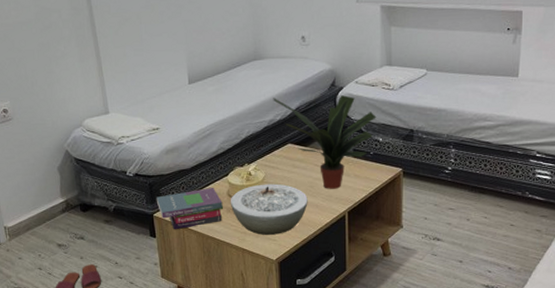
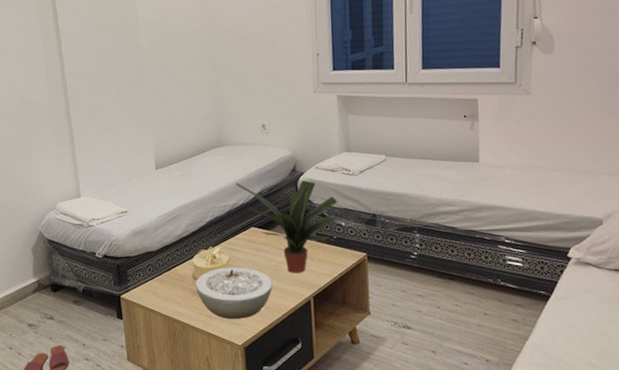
books: present [156,188,224,230] -> none [123,270,189,312]

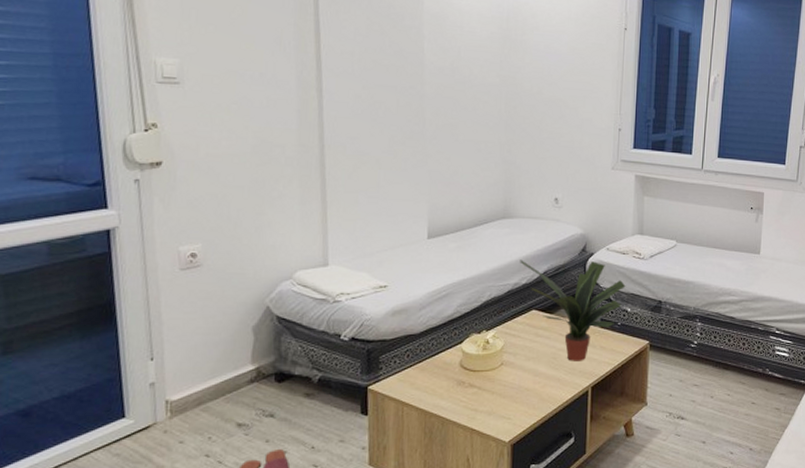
ashtray: present [195,267,273,319] -> none [461,354,550,412]

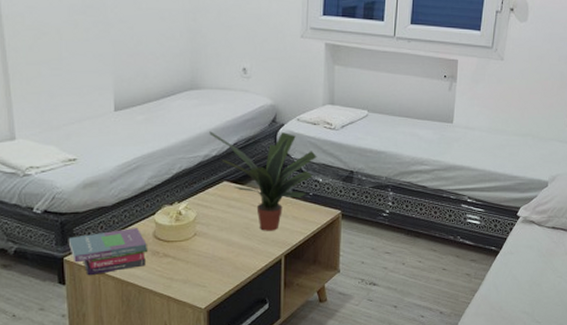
books: none [373,357,454,406] -> present [68,228,148,276]

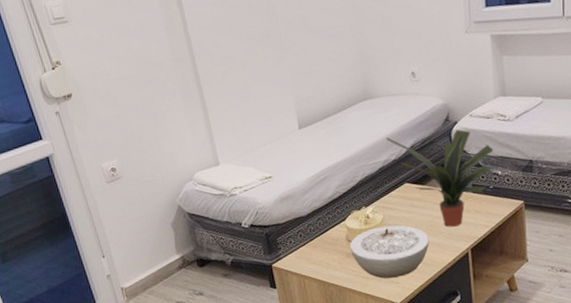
books: present [68,228,148,276] -> none [273,233,344,280]
ashtray: none [155,224,243,281] -> present [349,225,430,279]

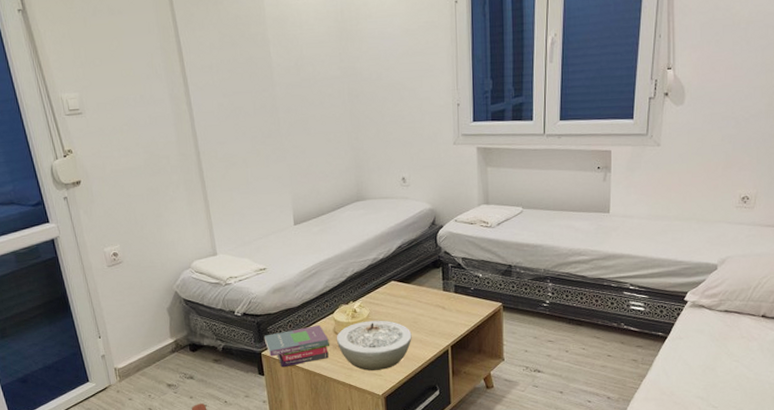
books: none [273,233,344,280] -> present [264,325,330,368]
potted plant: present [386,129,494,227] -> none [376,233,476,324]

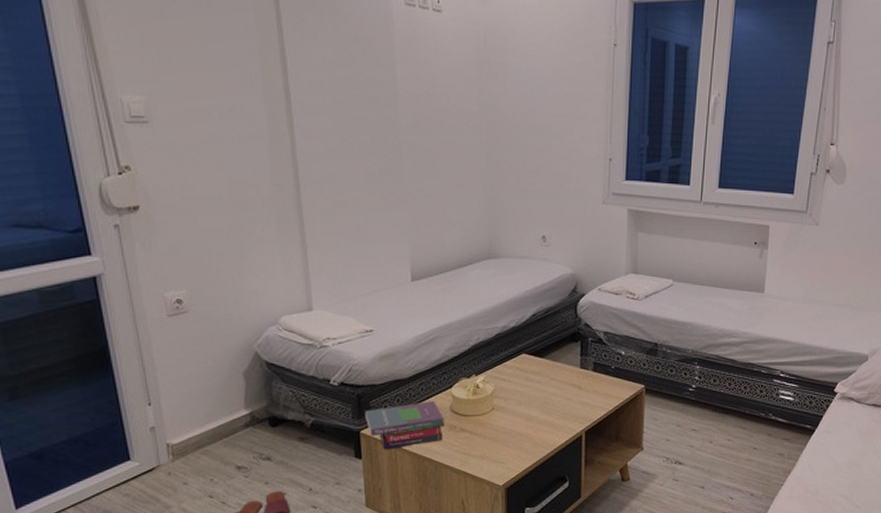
ashtray: present [336,320,412,371] -> none [452,398,542,457]

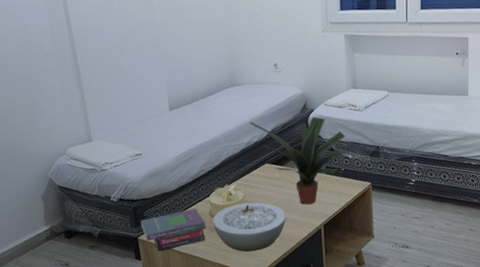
ashtray: none [452,398,542,457] -> present [212,202,286,252]
potted plant: none [507,302,620,406] -> present [250,117,346,205]

